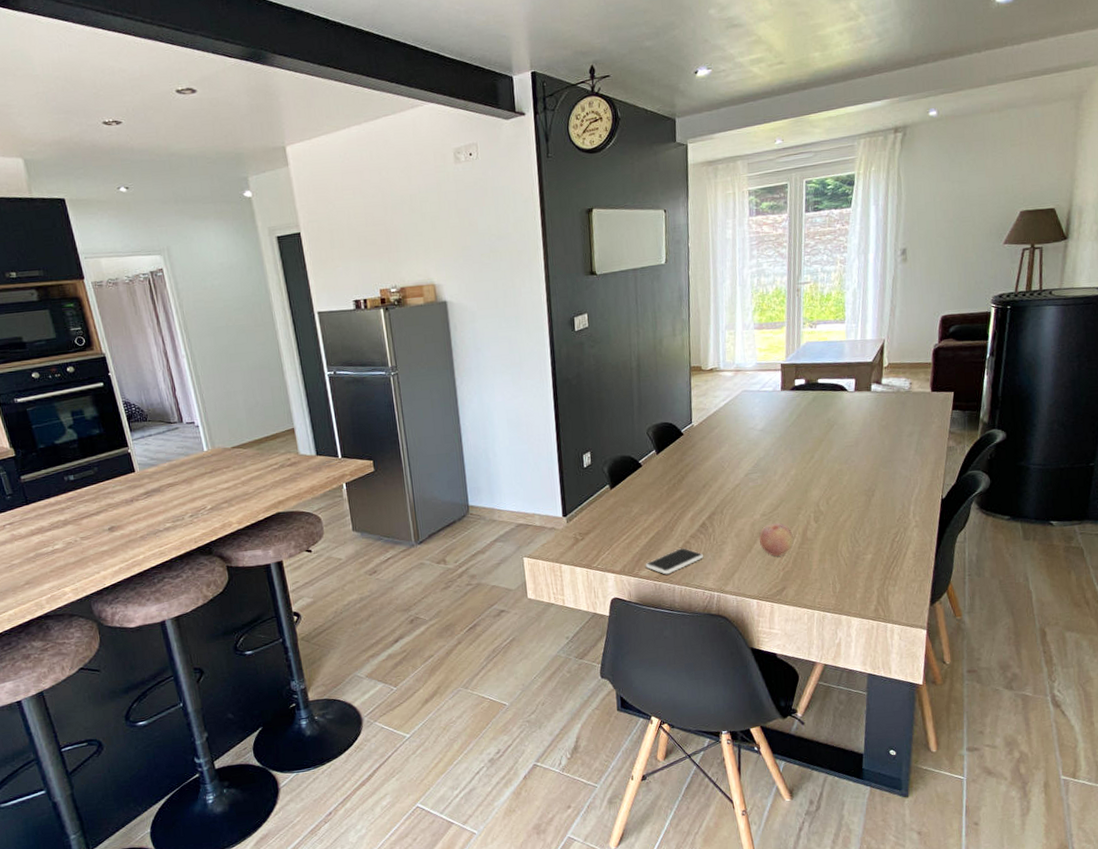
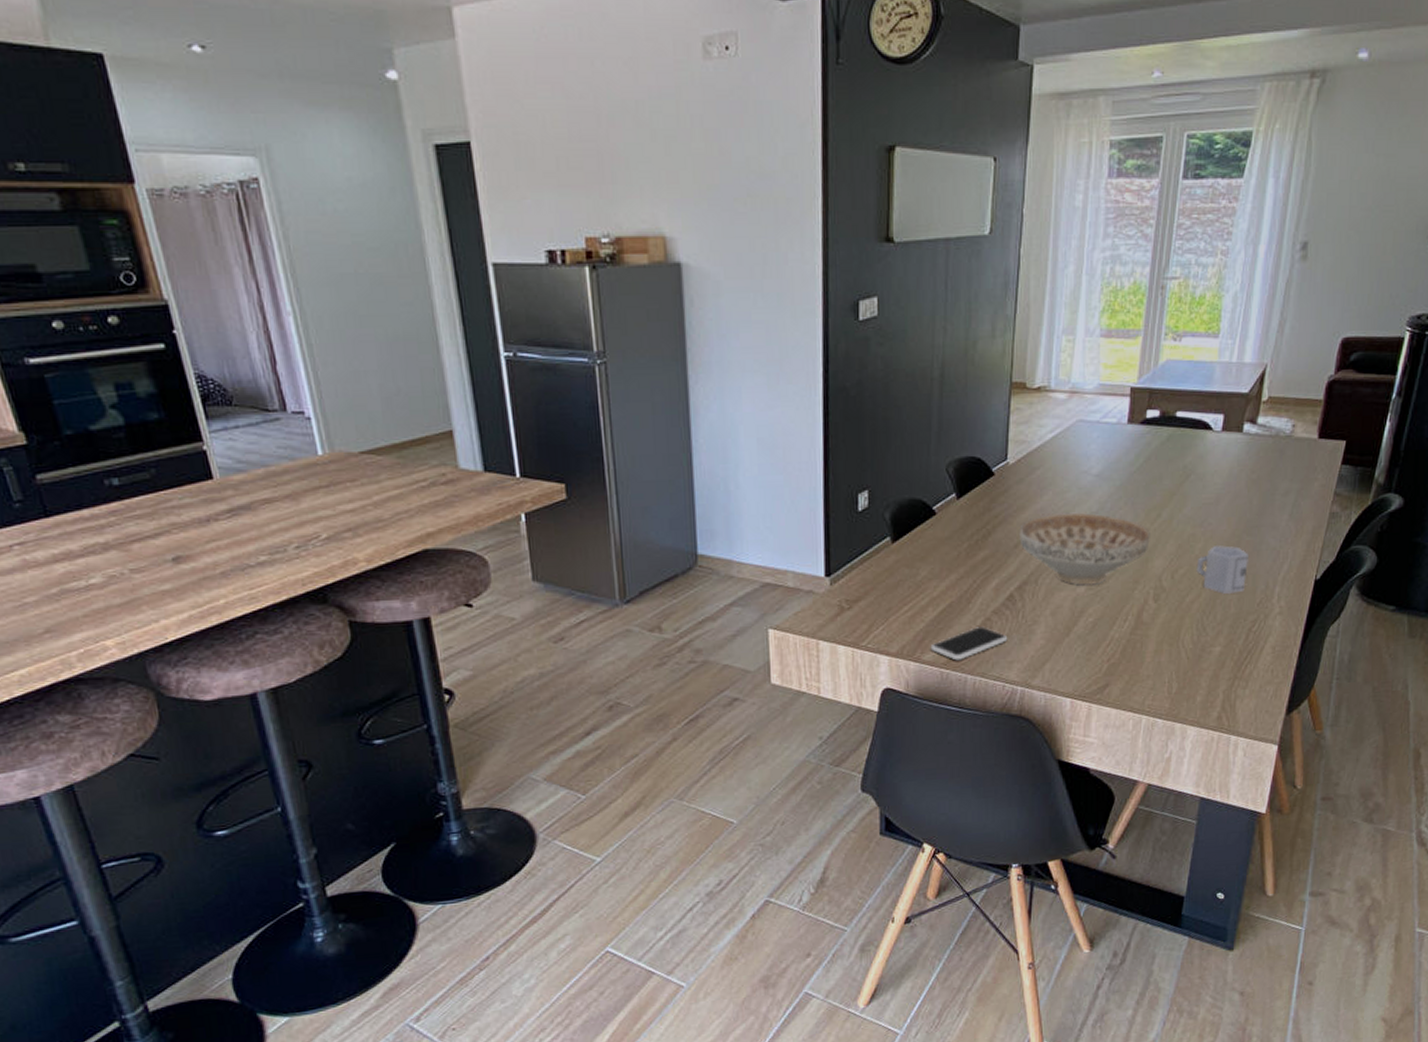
decorative bowl: none [706,458,807,513] -> present [1019,513,1150,586]
fruit: present [759,523,794,556] -> none [1080,600,1125,643]
cup: none [845,476,887,514] -> present [1196,544,1248,595]

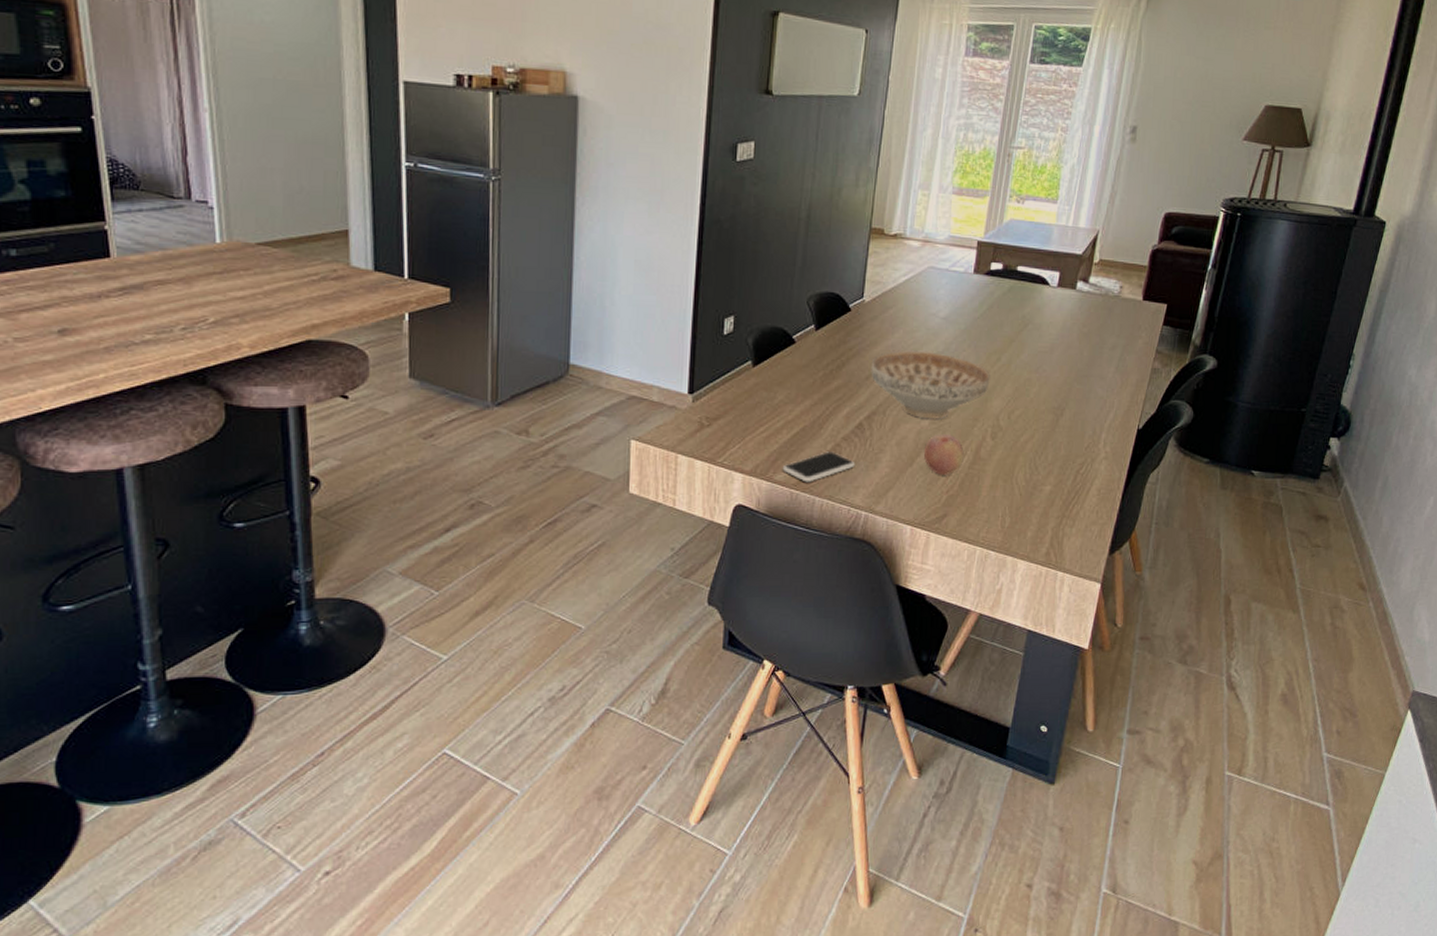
fruit: none [1080,600,1125,643] -> present [923,435,964,475]
cup: present [1196,544,1248,595] -> none [1031,390,1078,438]

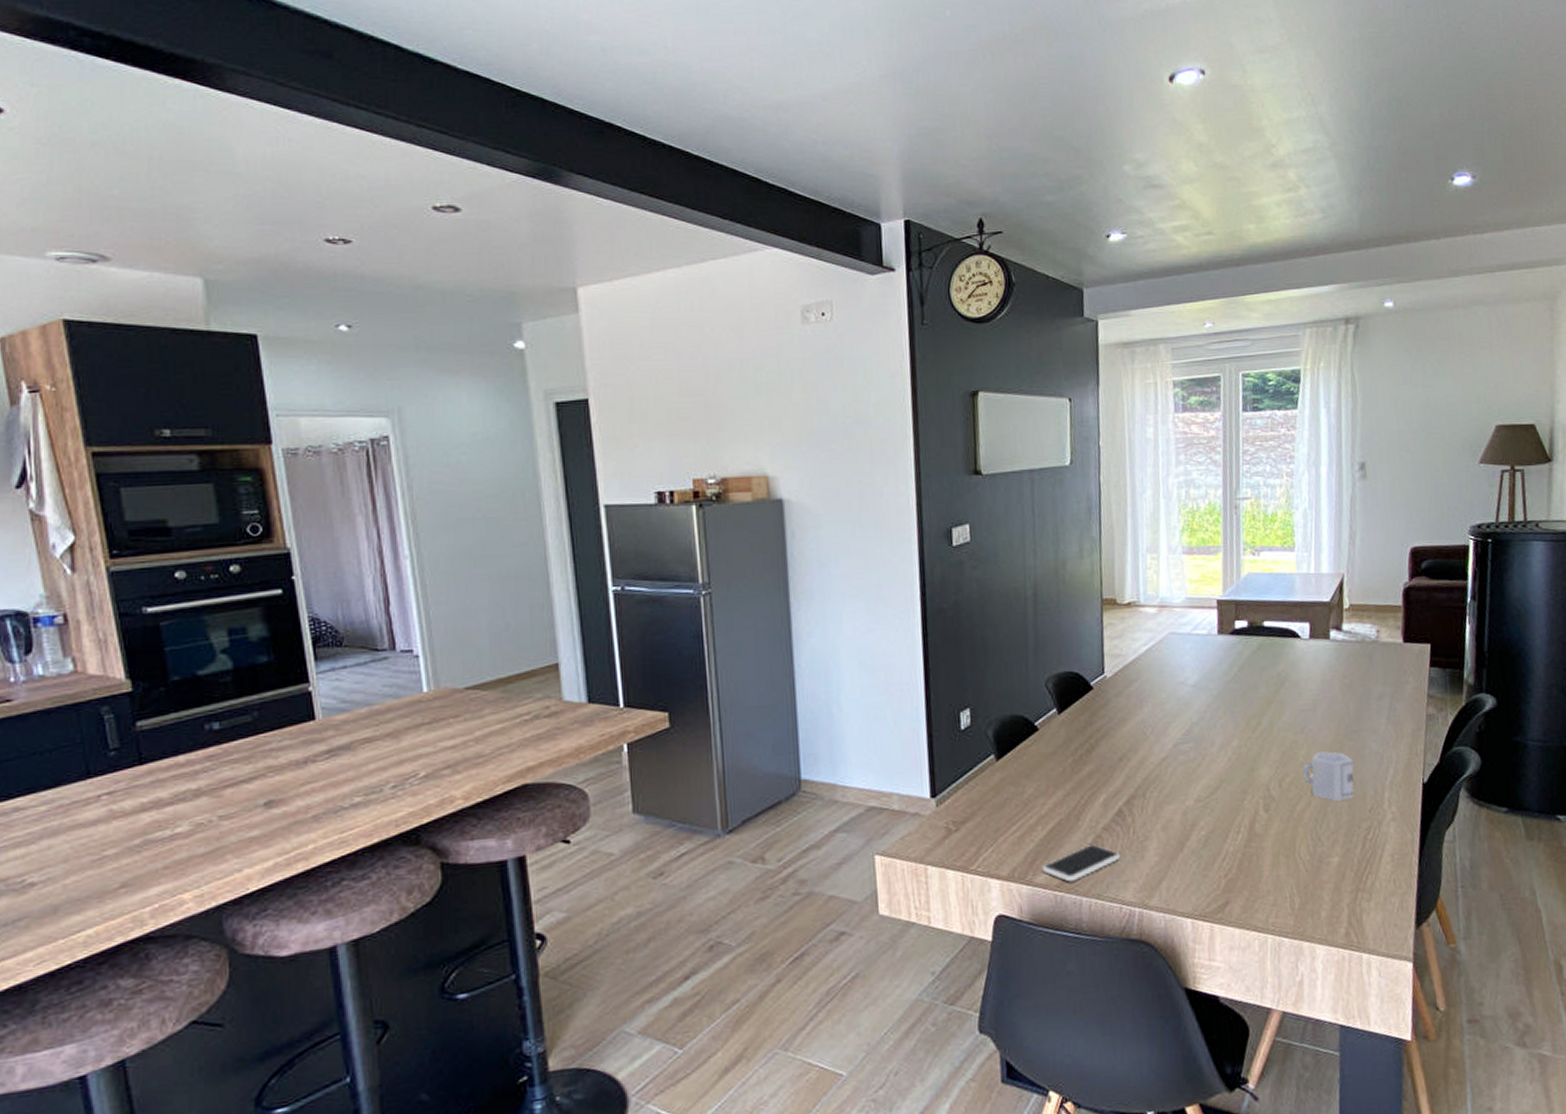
decorative bowl: present [871,350,990,419] -> none [1122,723,1254,798]
fruit: present [923,435,964,475] -> none [1192,812,1238,858]
cup: none [1031,390,1078,438] -> present [1302,750,1354,802]

